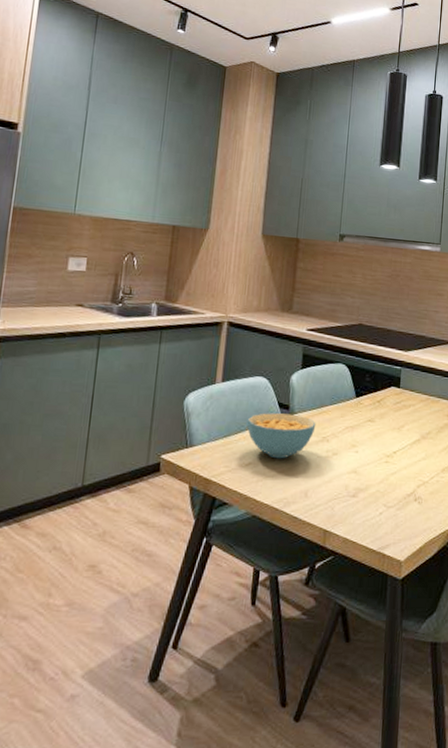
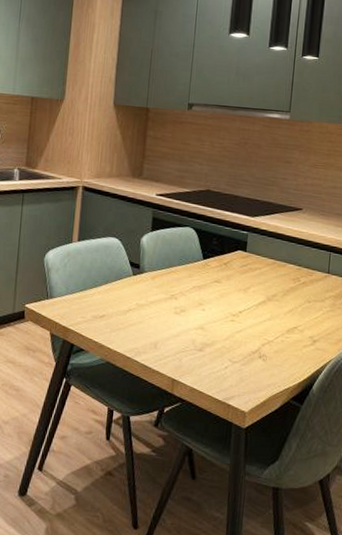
cereal bowl: present [246,413,316,459] -> none [101,270,165,313]

